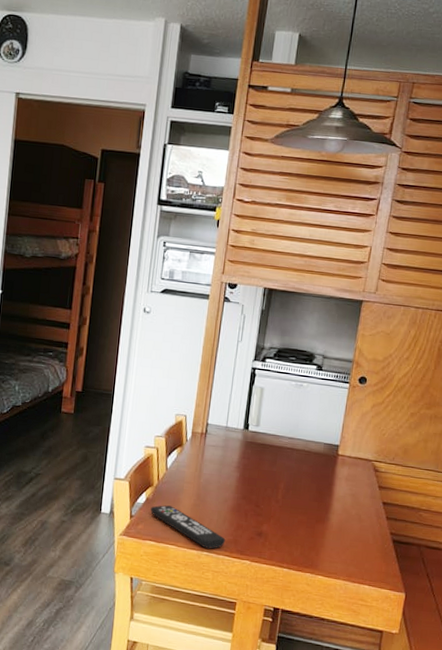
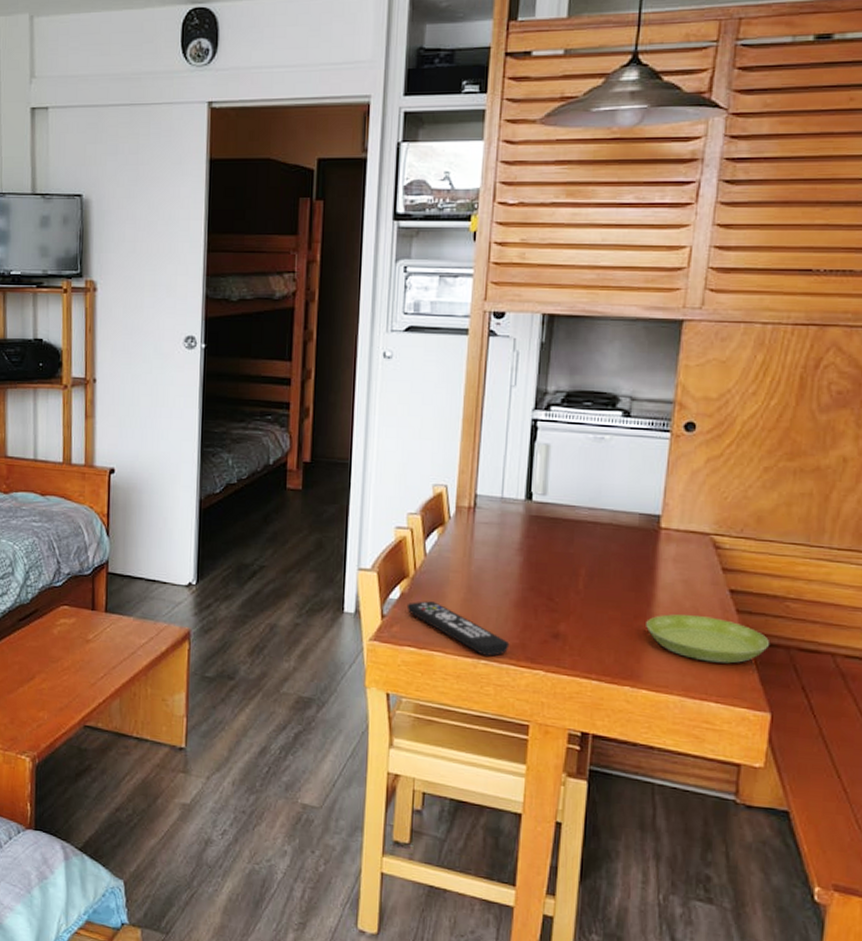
saucer: none [324,519,407,557] -> present [646,614,769,664]

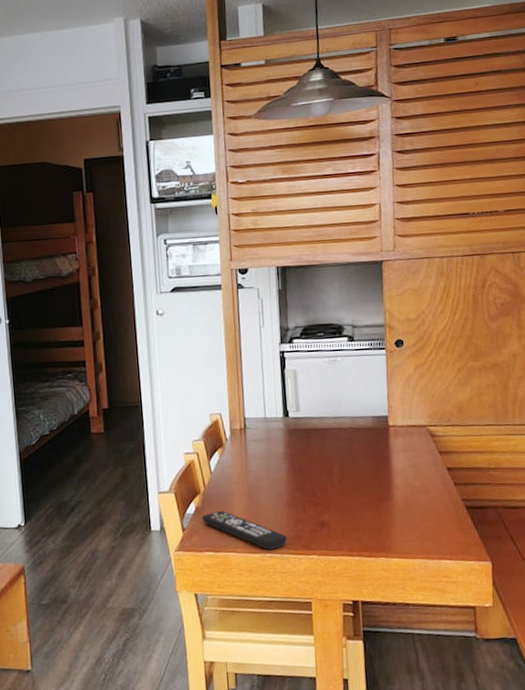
saucer: present [646,614,769,664] -> none [389,492,482,528]

